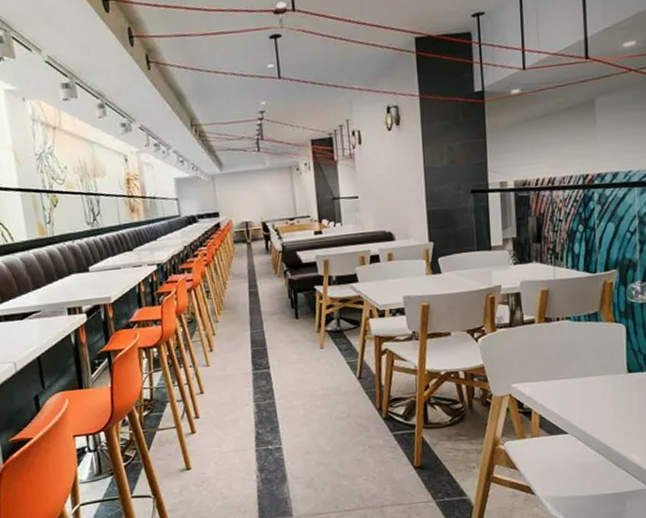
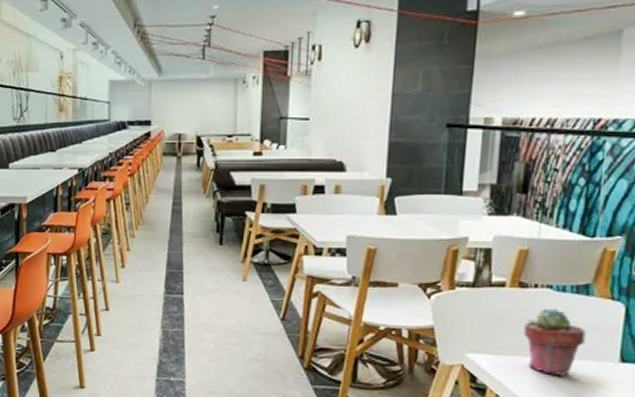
potted succulent: none [553,336,600,392] -> present [523,308,586,377]

